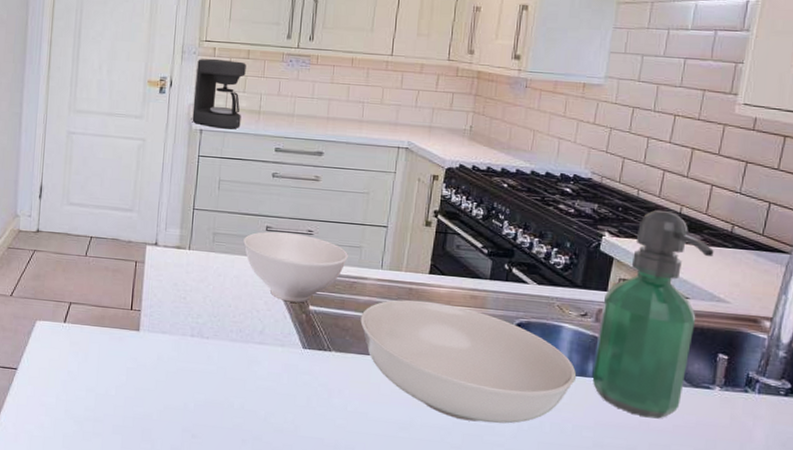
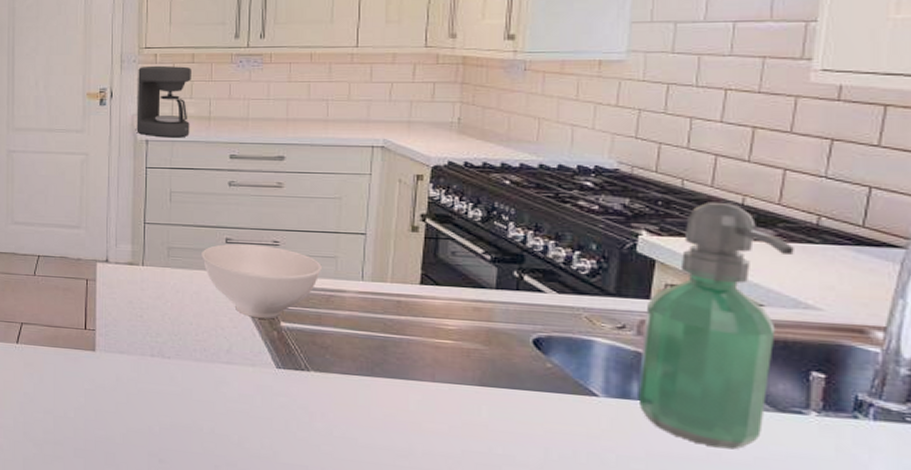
bowl: present [360,299,577,424] -> none [341,313,618,453]

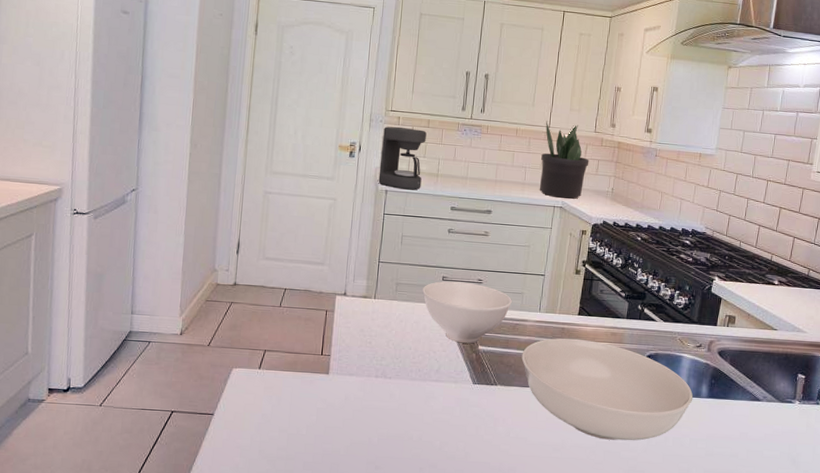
bowl: none [341,313,618,453] -> present [521,338,694,441]
planter: none [349,39,420,136] -> present [539,121,589,199]
soap dispenser: present [636,201,794,450] -> none [704,258,795,430]

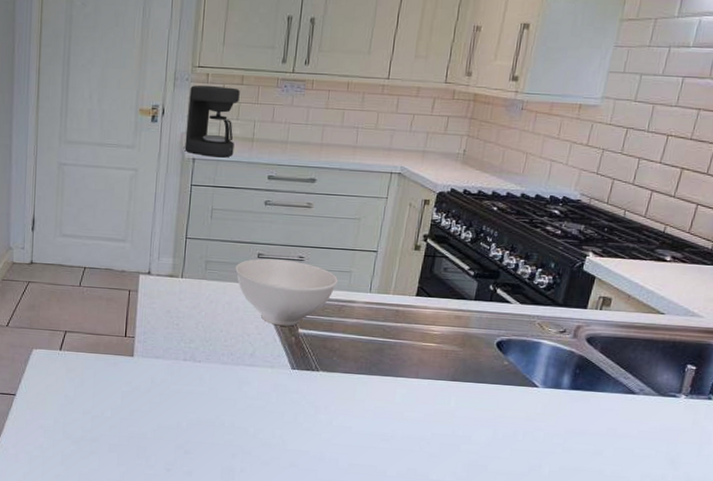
bowl: present [521,338,694,441] -> none [347,321,552,434]
planter: present [539,121,589,199] -> none [373,71,437,164]

